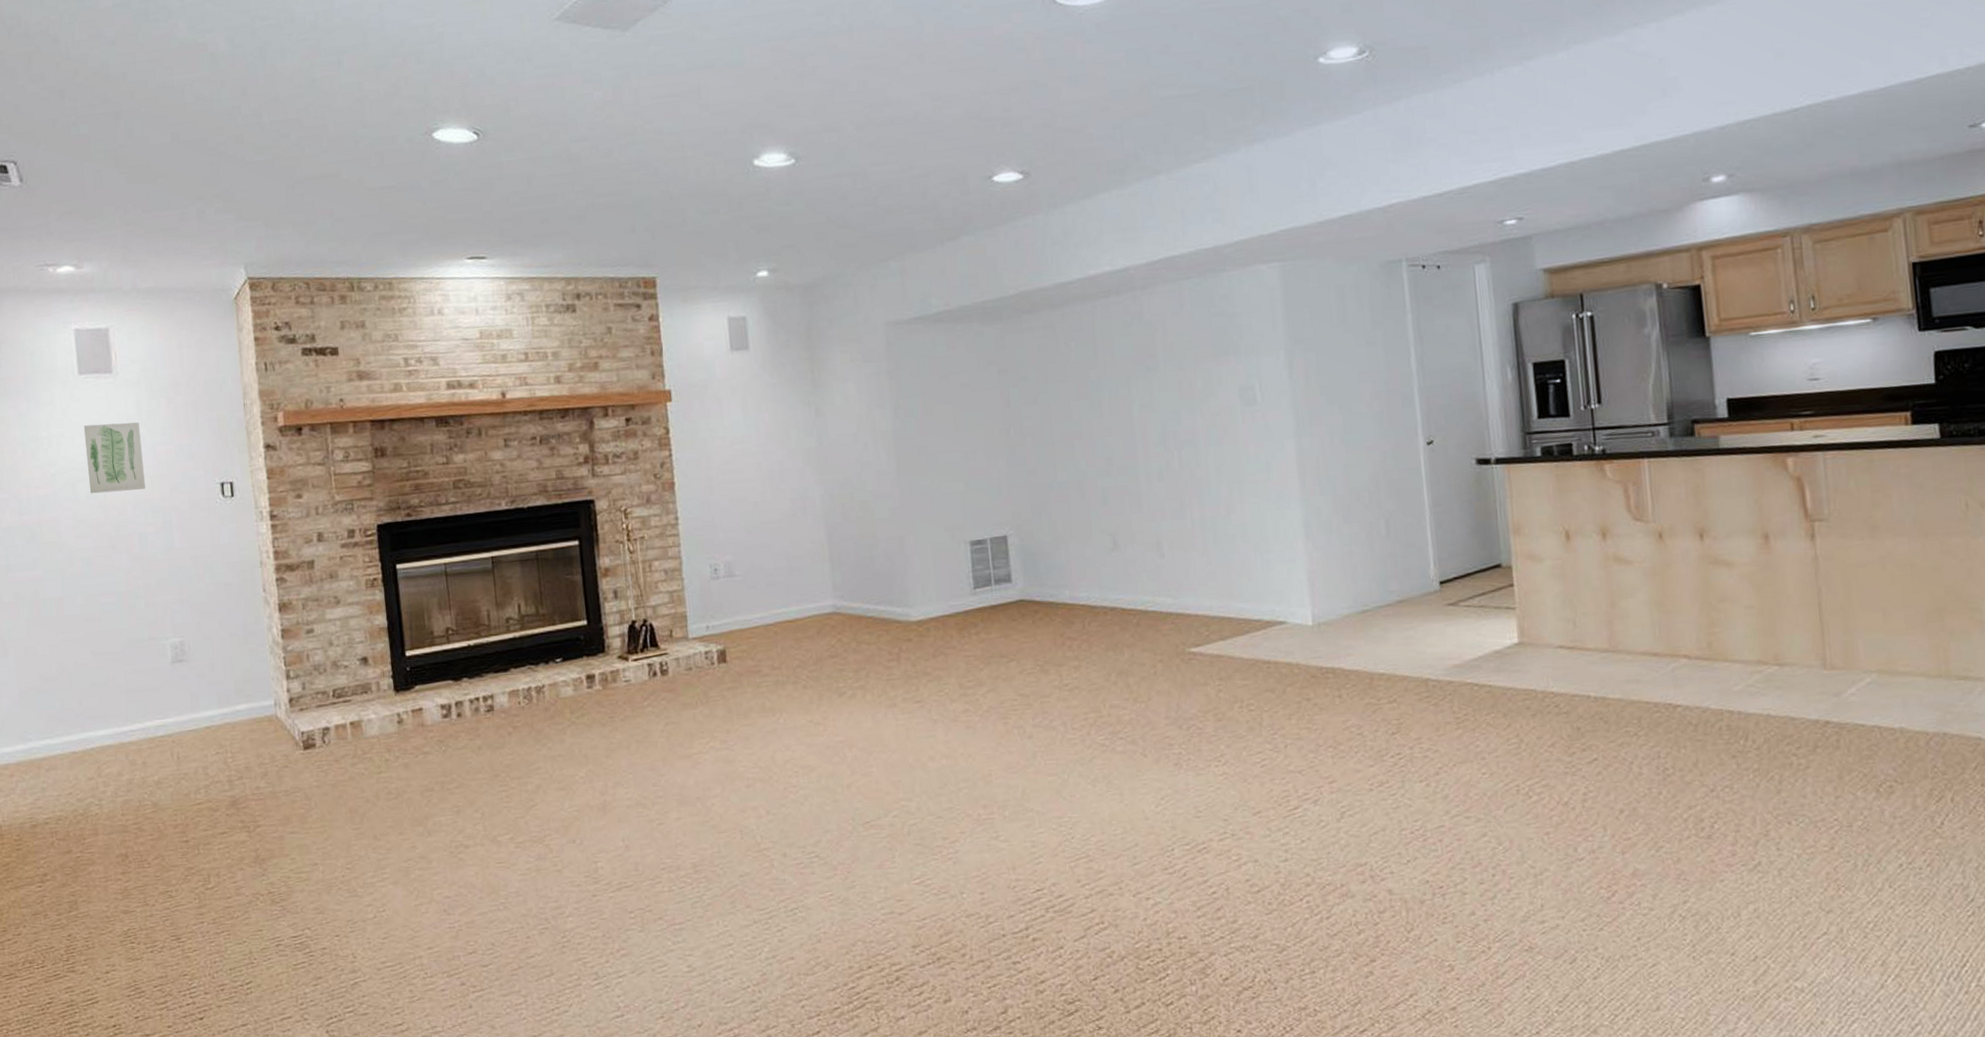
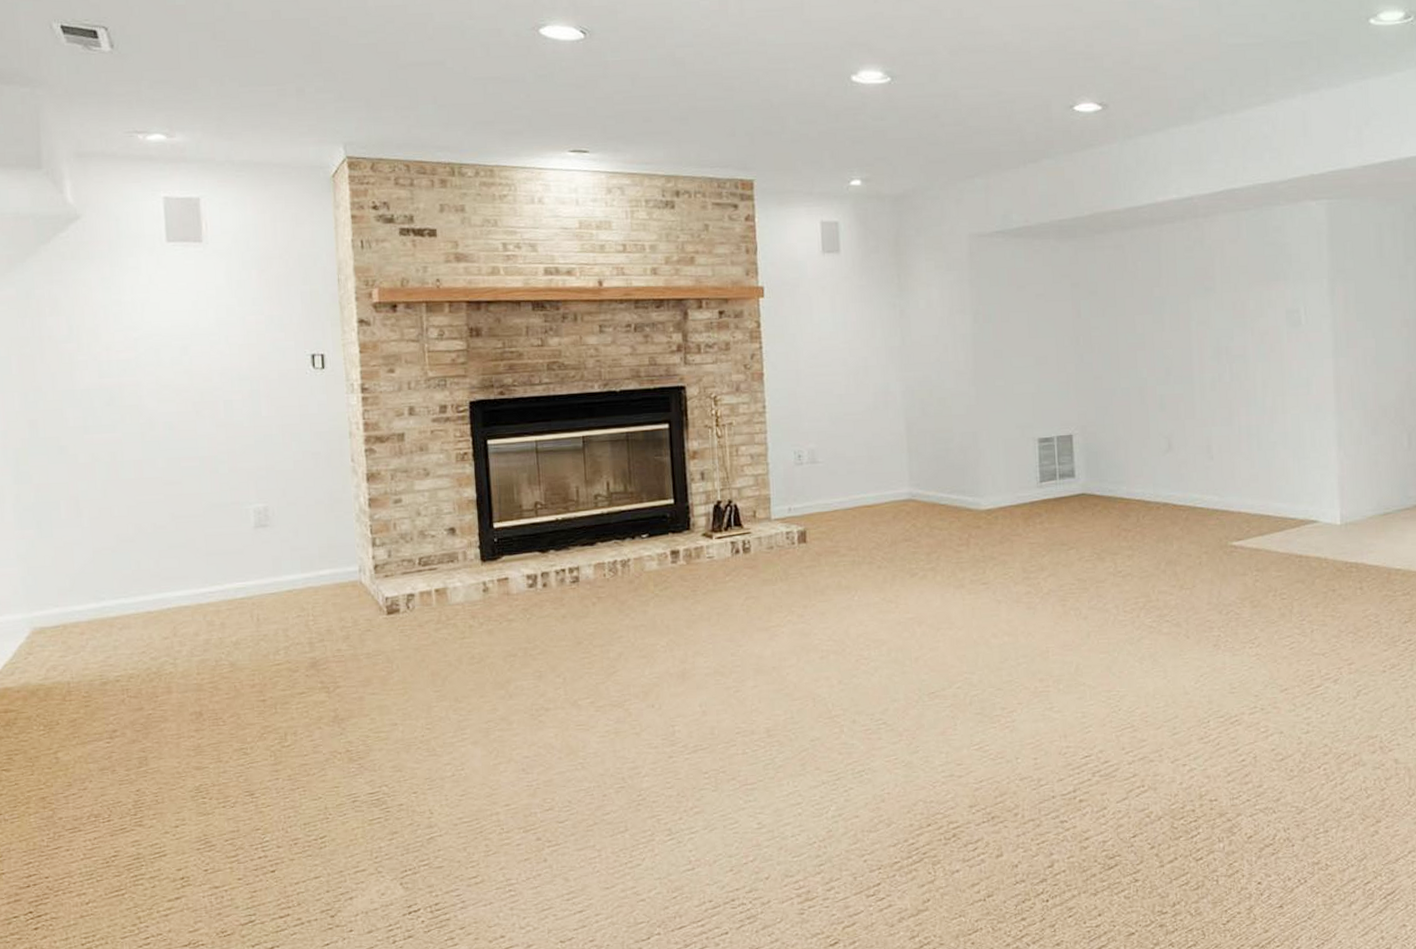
wall art: present [84,422,145,494] -> none [171,291,233,360]

